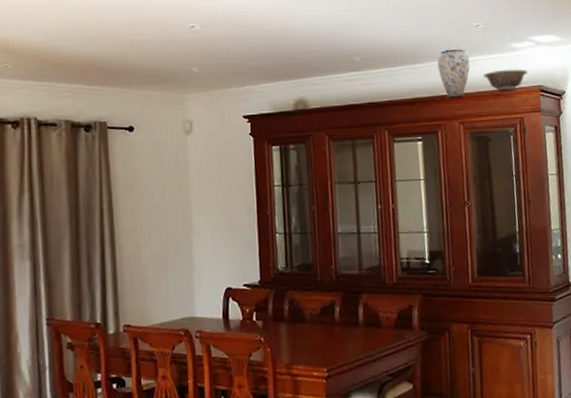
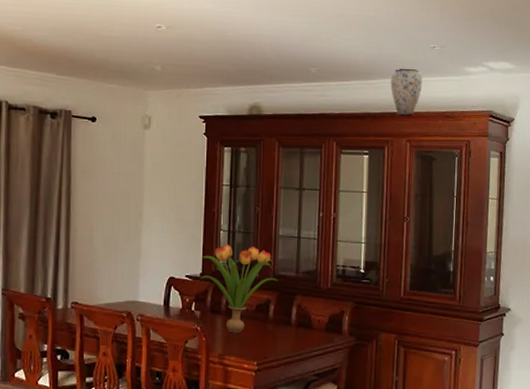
flower arrangement: none [258,246,341,341] -> present [201,244,278,334]
decorative bowl: present [483,69,529,92] -> none [434,92,480,114]

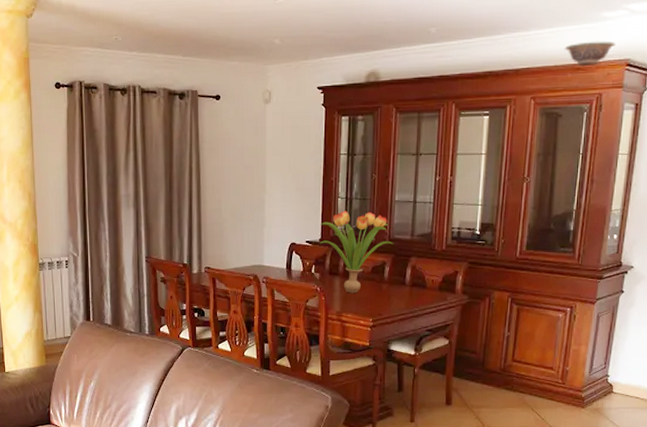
decorative urn: present [391,67,423,117] -> none [516,17,552,73]
decorative bowl: none [434,92,480,114] -> present [564,41,617,66]

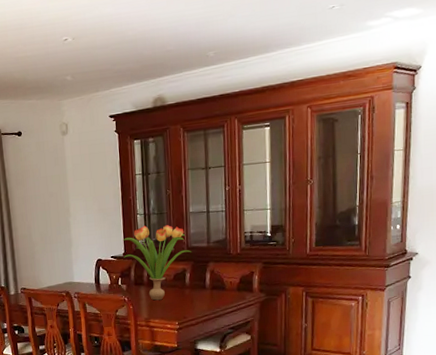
decorative bowl: present [564,41,617,66] -> none [334,47,383,73]

